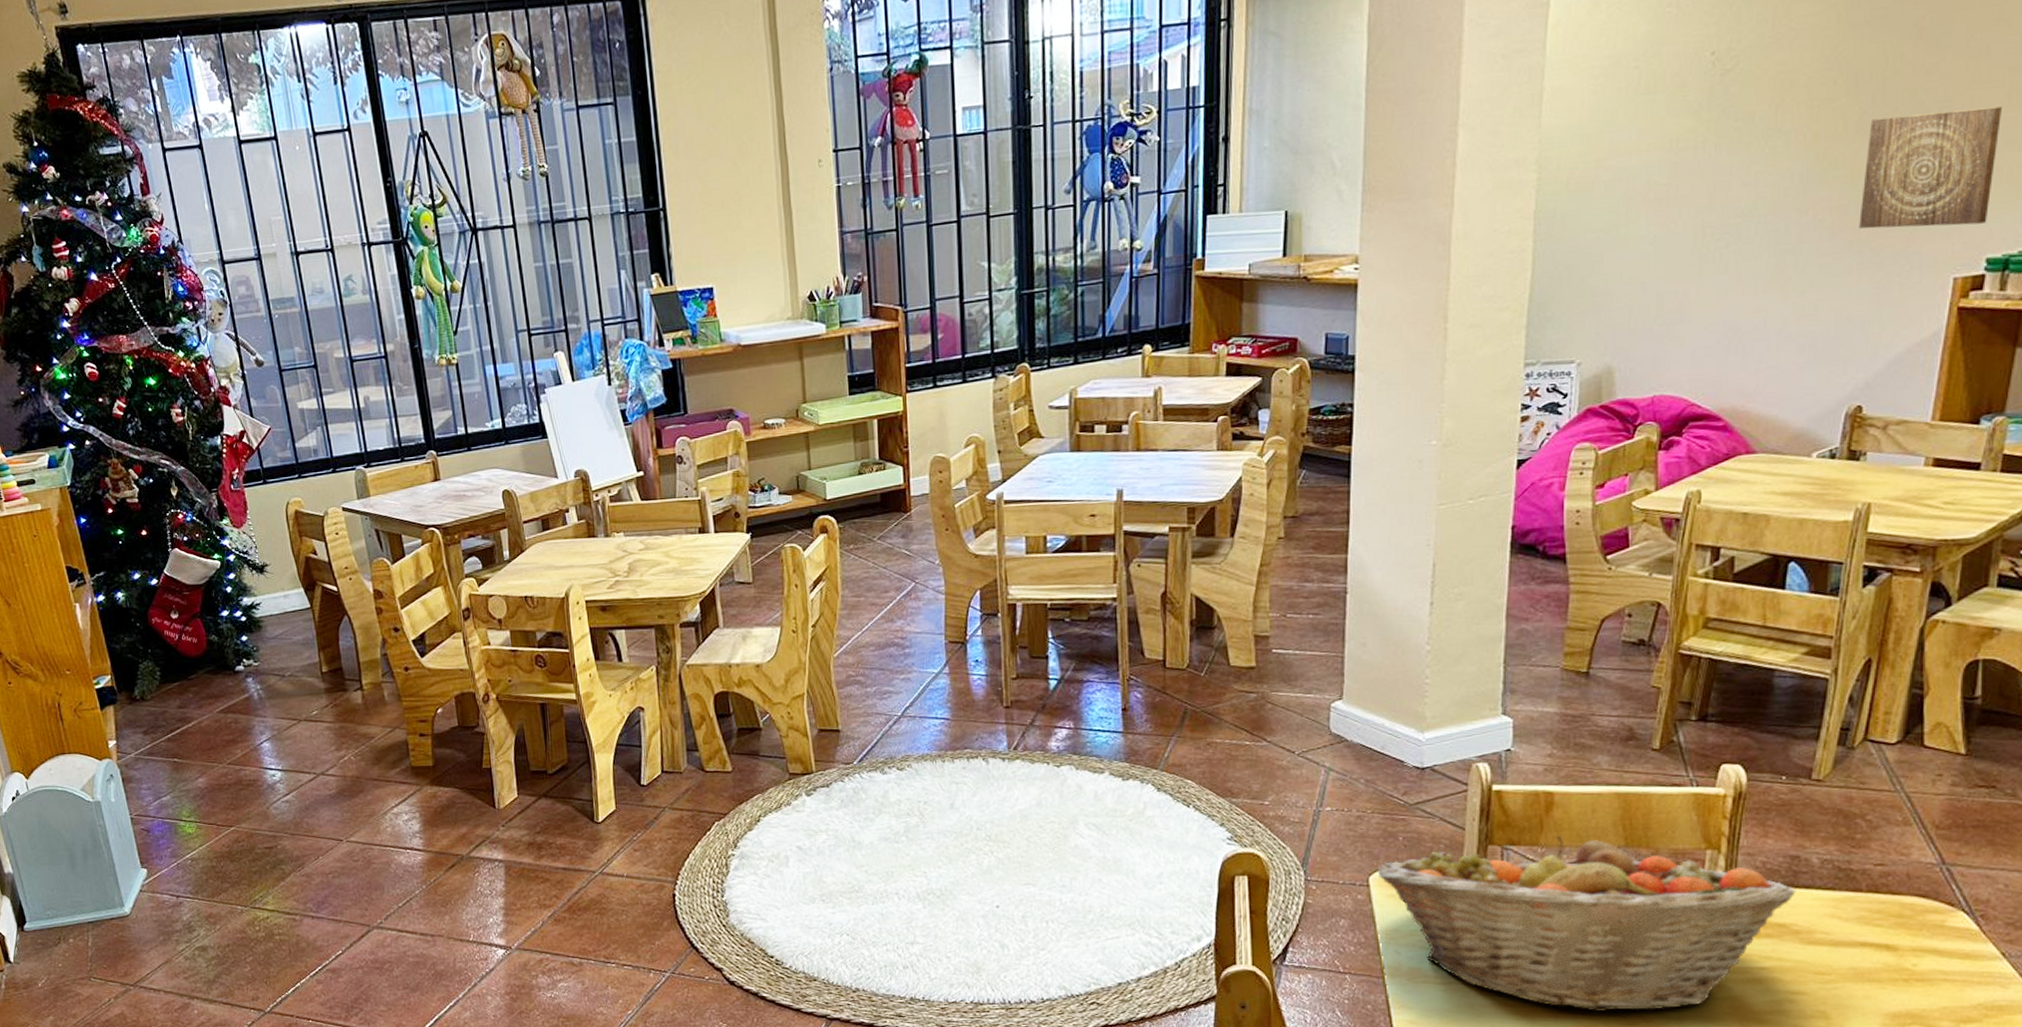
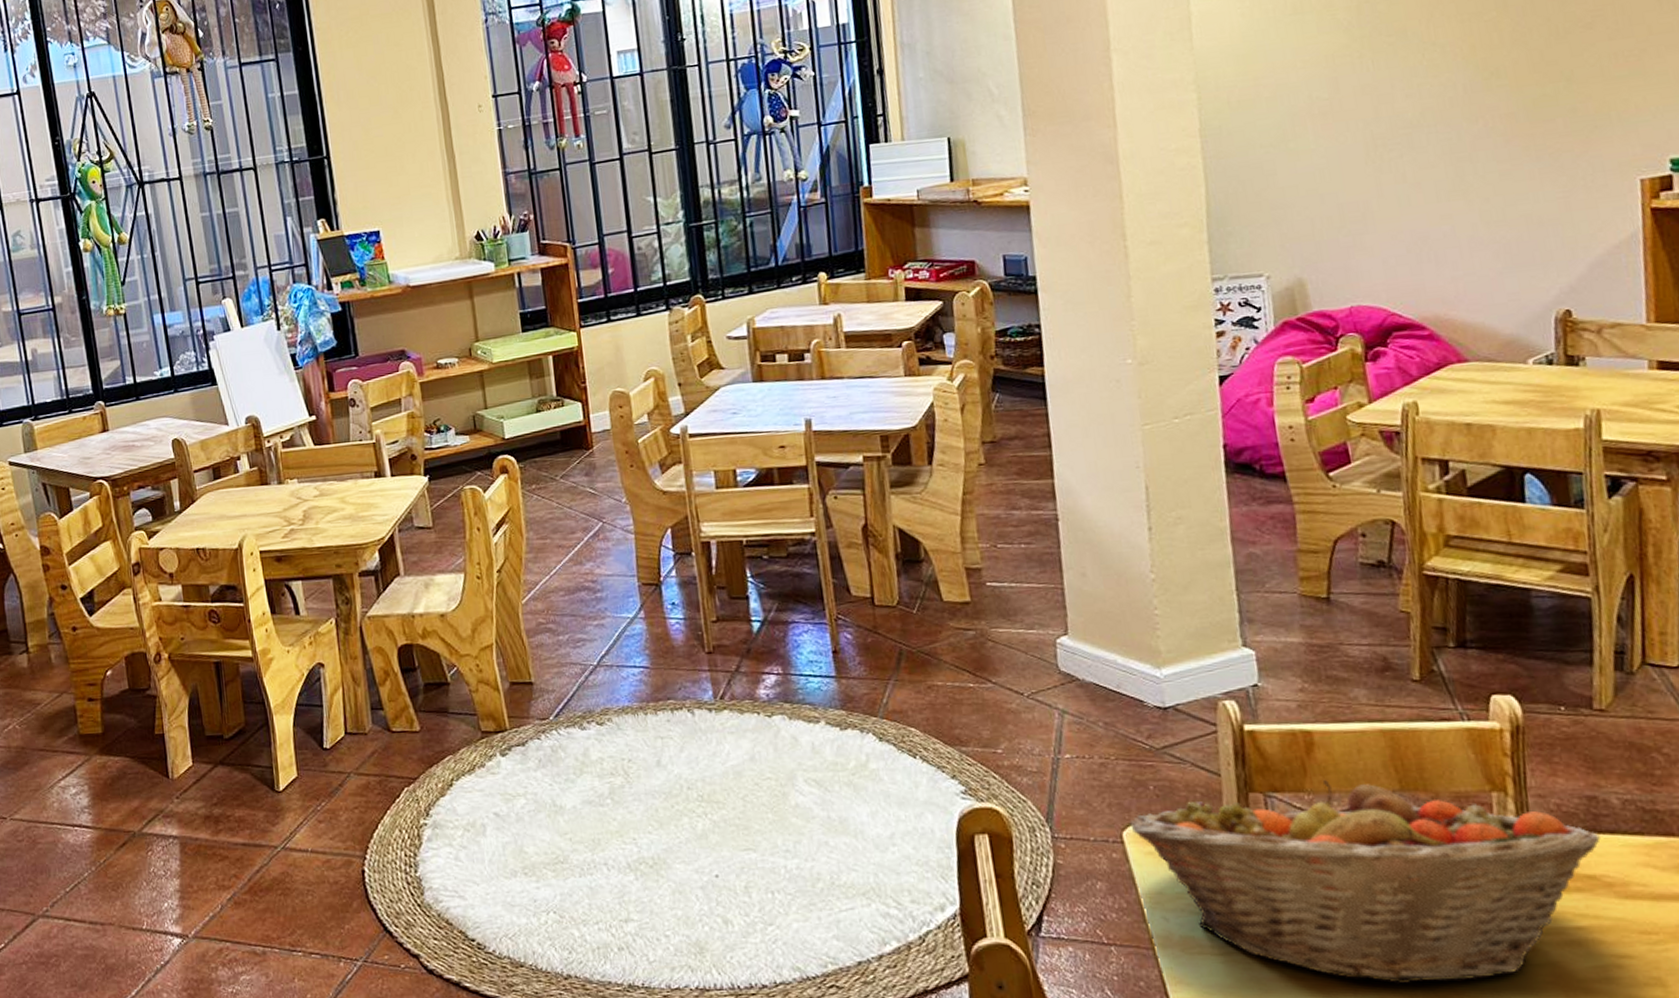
wall art: present [1859,106,2003,229] -> none [1524,13,1663,135]

